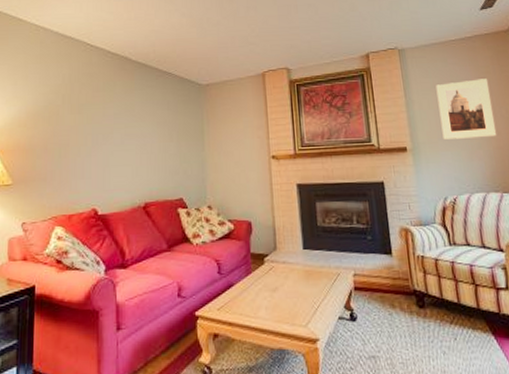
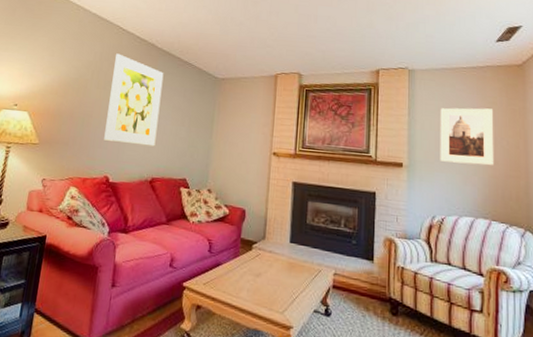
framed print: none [86,72,144,170] -> present [104,53,164,147]

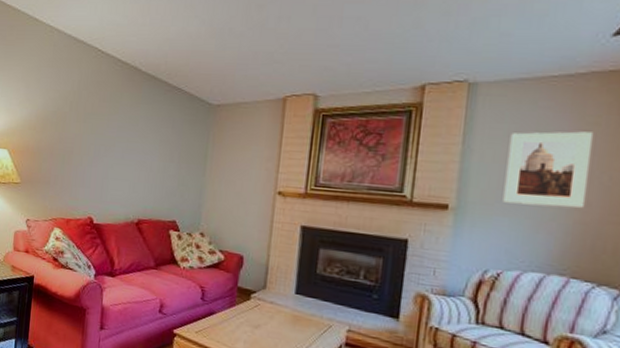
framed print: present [104,53,164,147] -> none [86,80,149,185]

